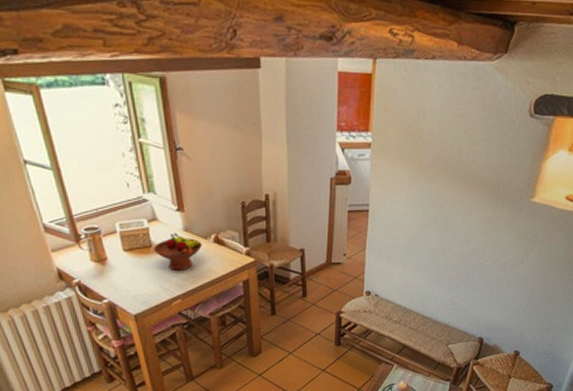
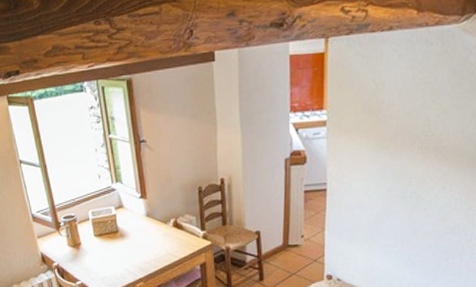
fruit bowl: present [153,232,202,271] -> none [119,218,162,254]

